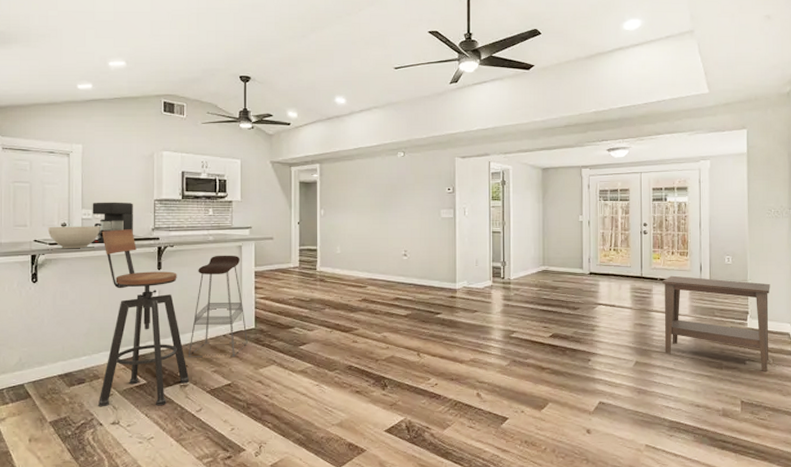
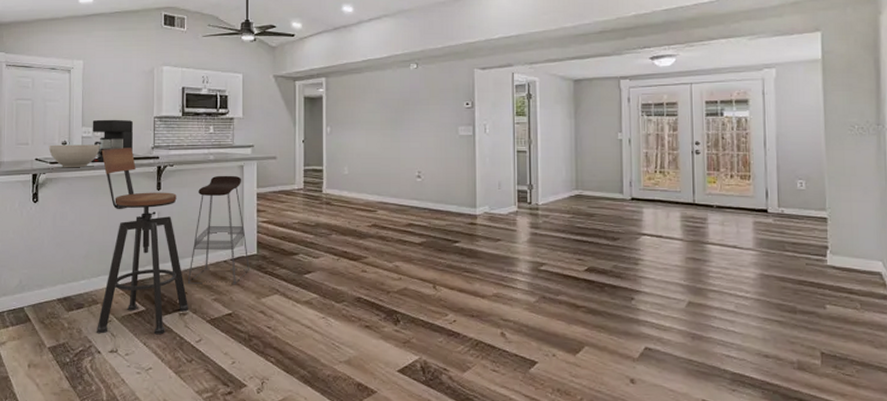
side table: present [662,275,770,372] -> none [720,202,856,319]

